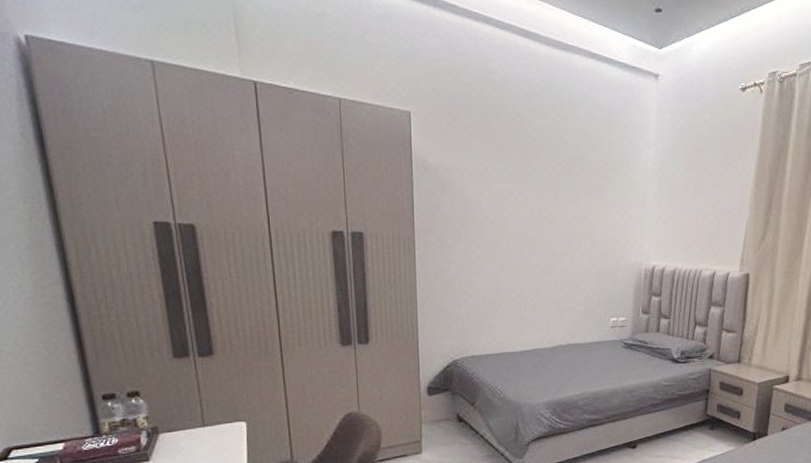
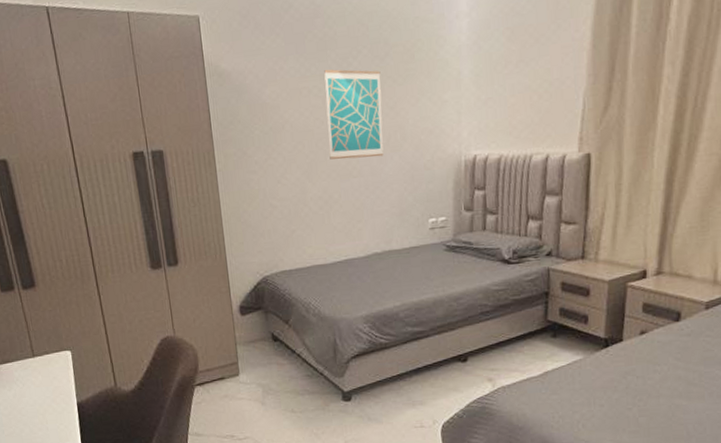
wall art: none [524,176,576,259] -> present [324,69,384,160]

